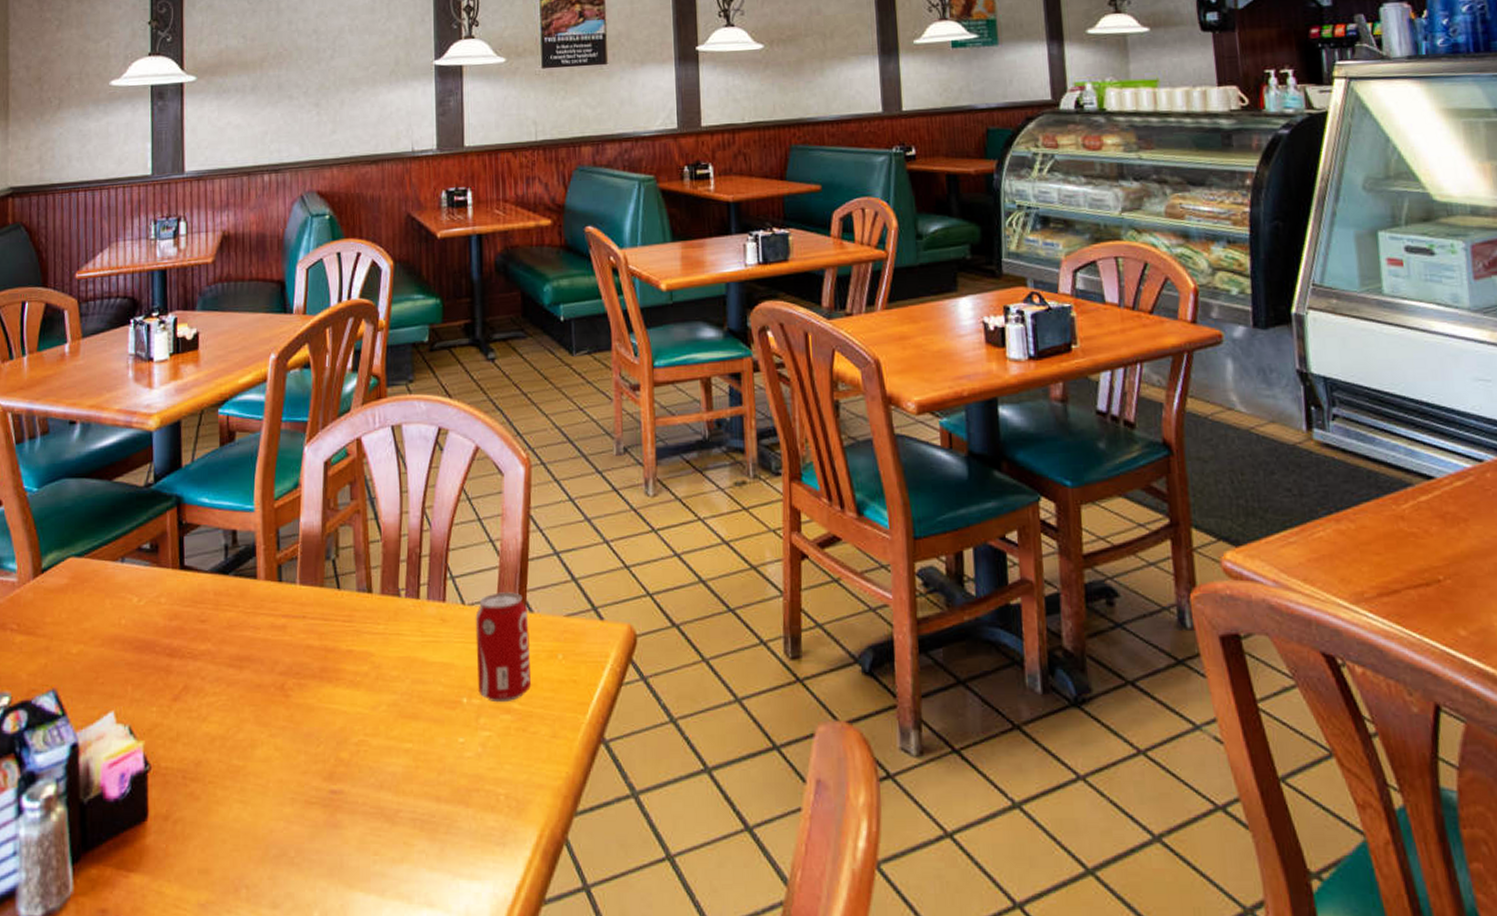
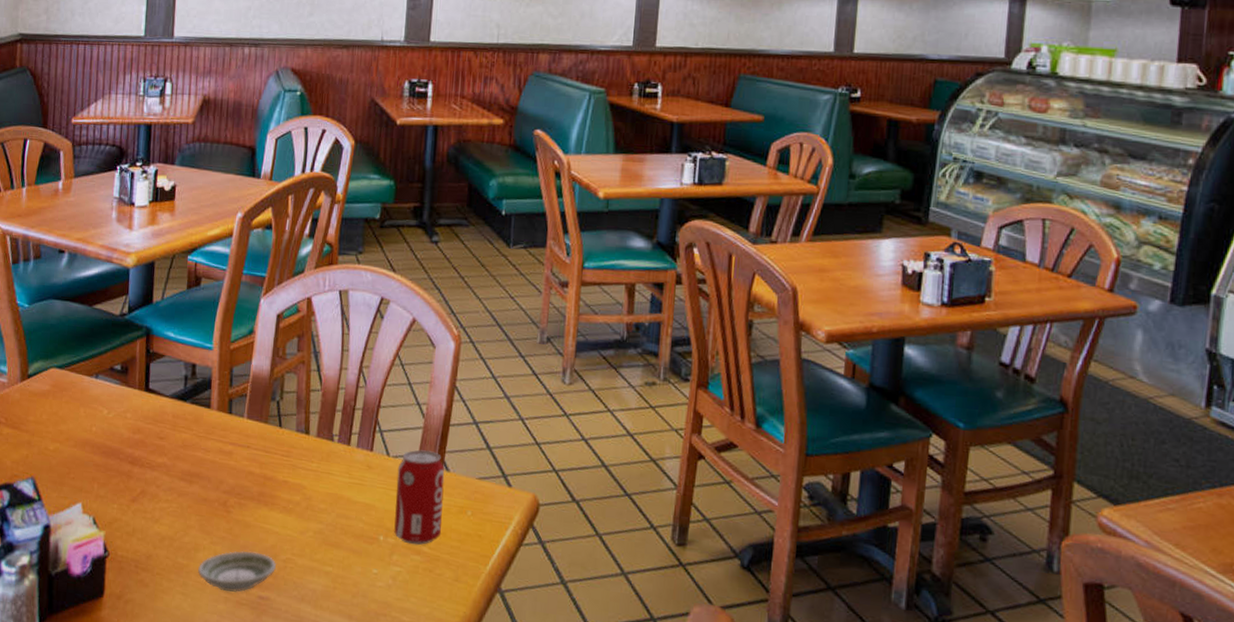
saucer: none [257,739,349,791] -> present [198,550,277,592]

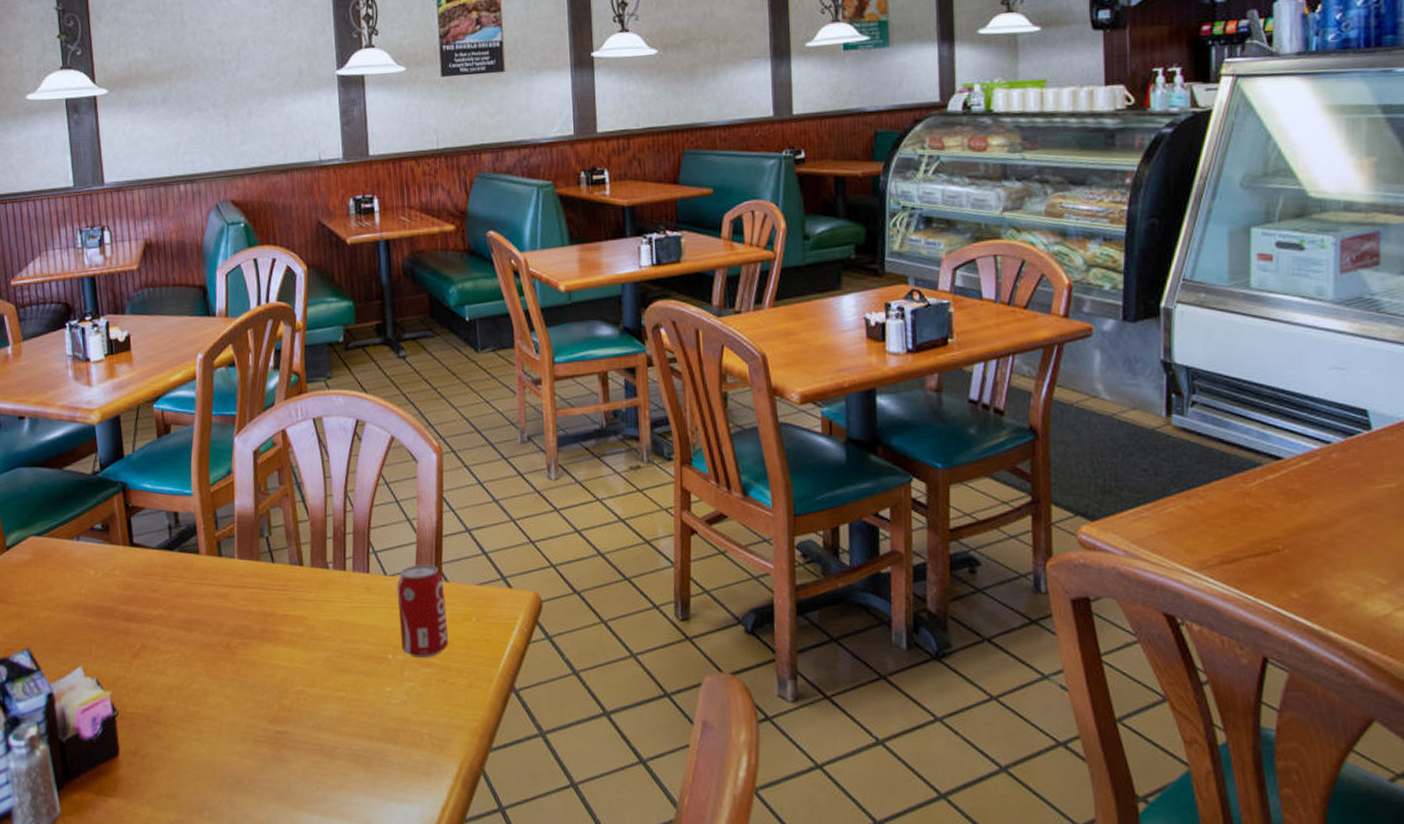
saucer: present [198,550,277,592] -> none [211,689,290,732]

